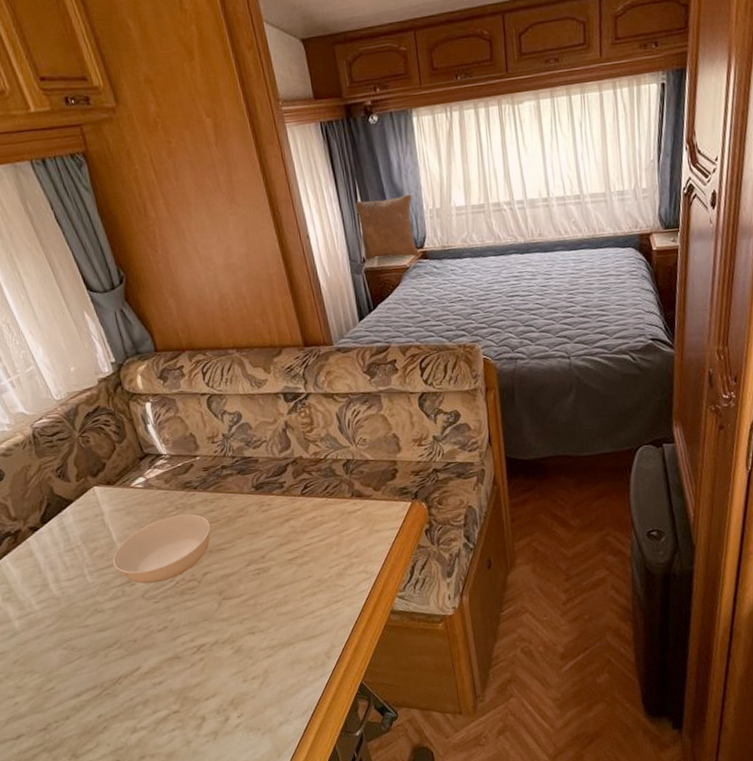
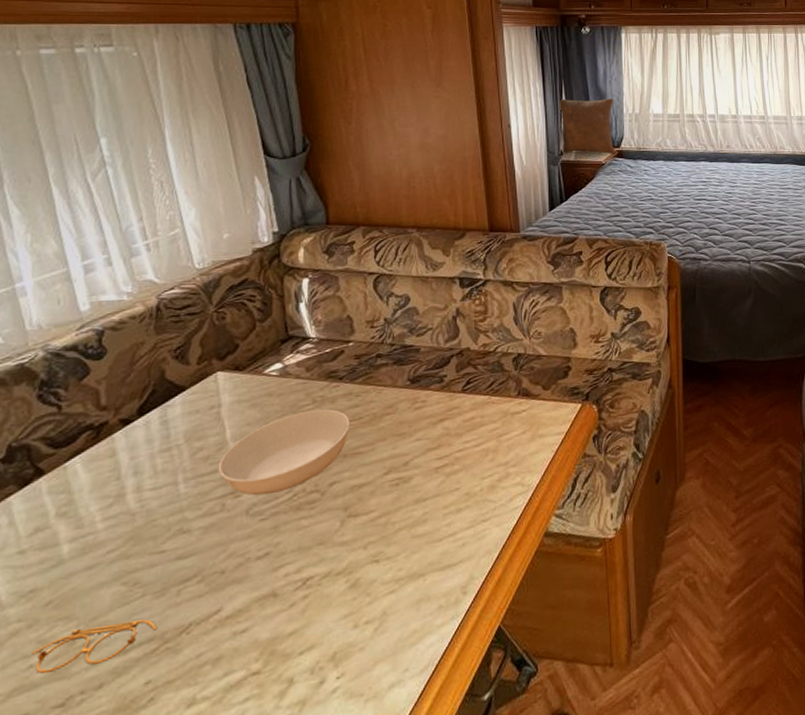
glasses: none [14,673,97,709] -> present [31,619,158,675]

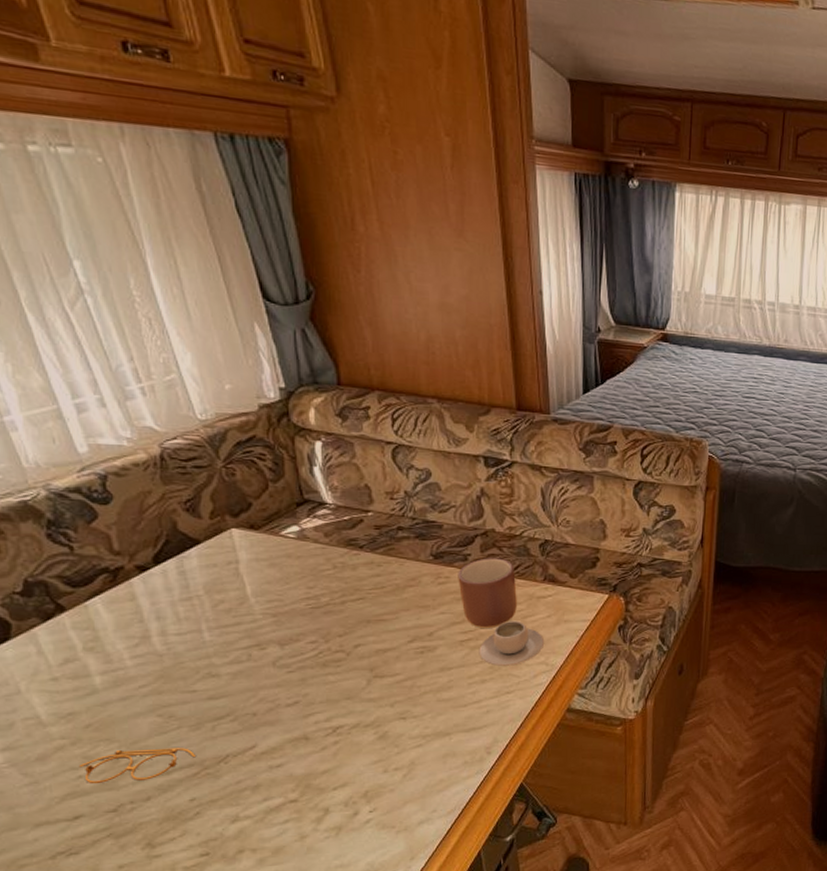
bowl: present [217,409,351,496] -> none [241,575,373,650]
mug: none [434,376,492,453] -> present [458,558,517,629]
teacup: none [454,440,519,492] -> present [479,620,544,666]
pillow: present [558,98,616,155] -> none [597,265,662,338]

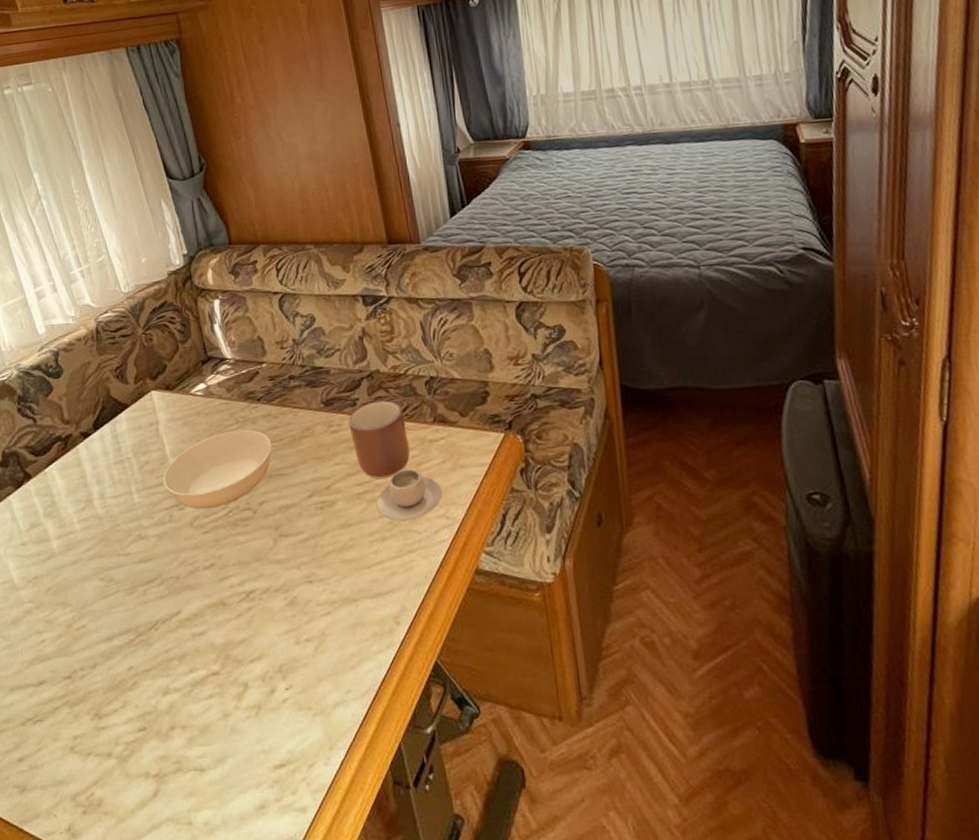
glasses: present [78,748,197,785] -> none [42,613,132,649]
bowl: none [241,575,373,650] -> present [162,429,273,510]

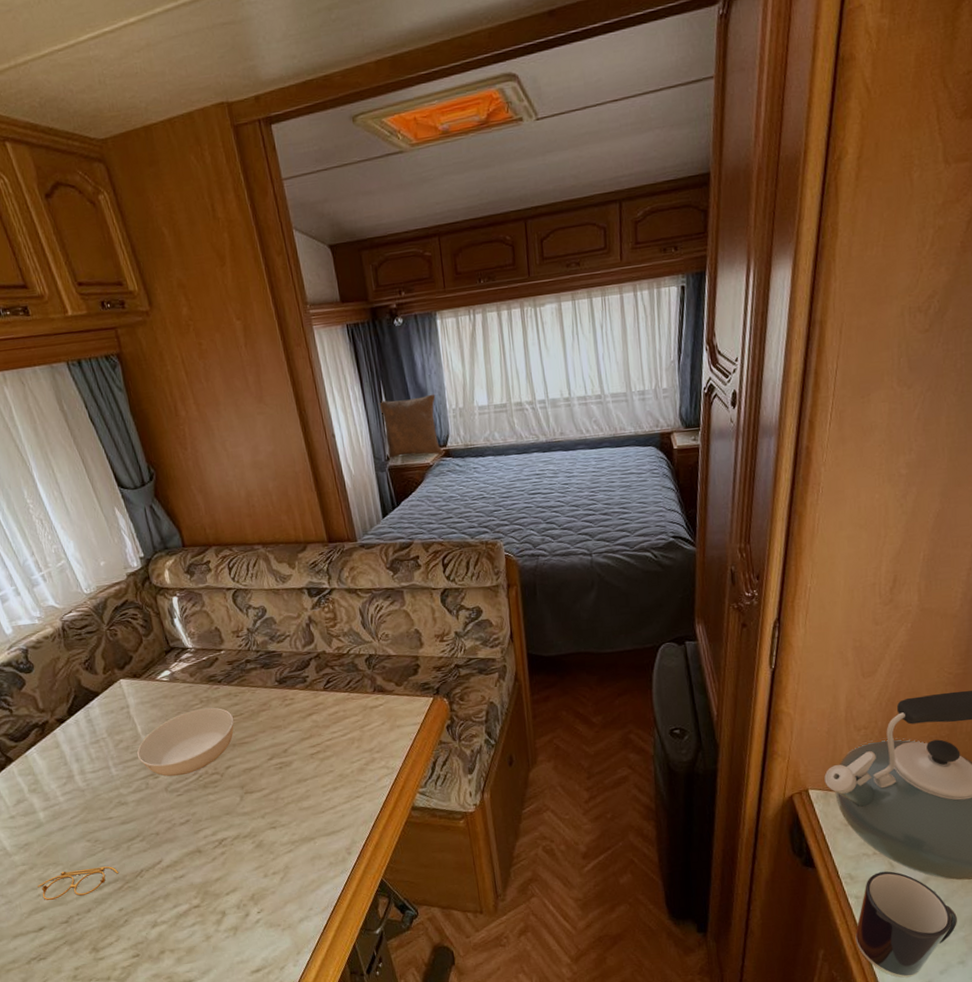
glasses: none [42,613,132,649] -> present [37,866,119,901]
mug: present [348,400,410,480] -> none [300,676,354,742]
teacup: present [376,468,442,521] -> none [327,730,382,774]
pillow: none [449,79,522,151] -> present [378,394,443,459]

